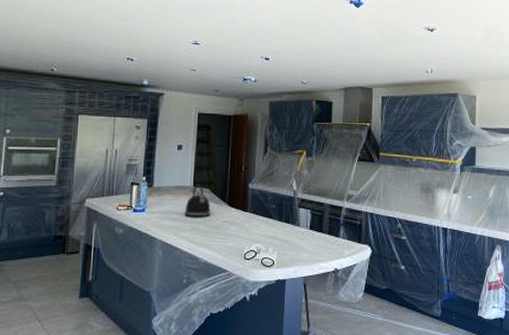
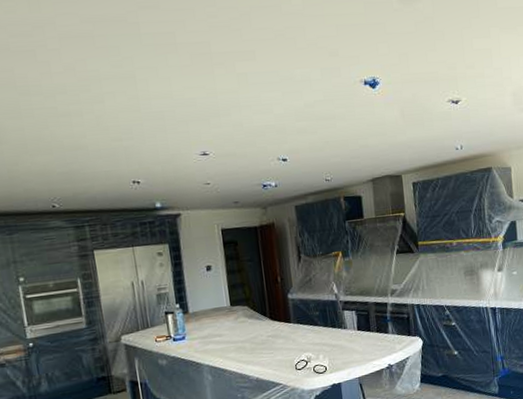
kettle: present [184,184,211,218] -> none [226,302,254,338]

